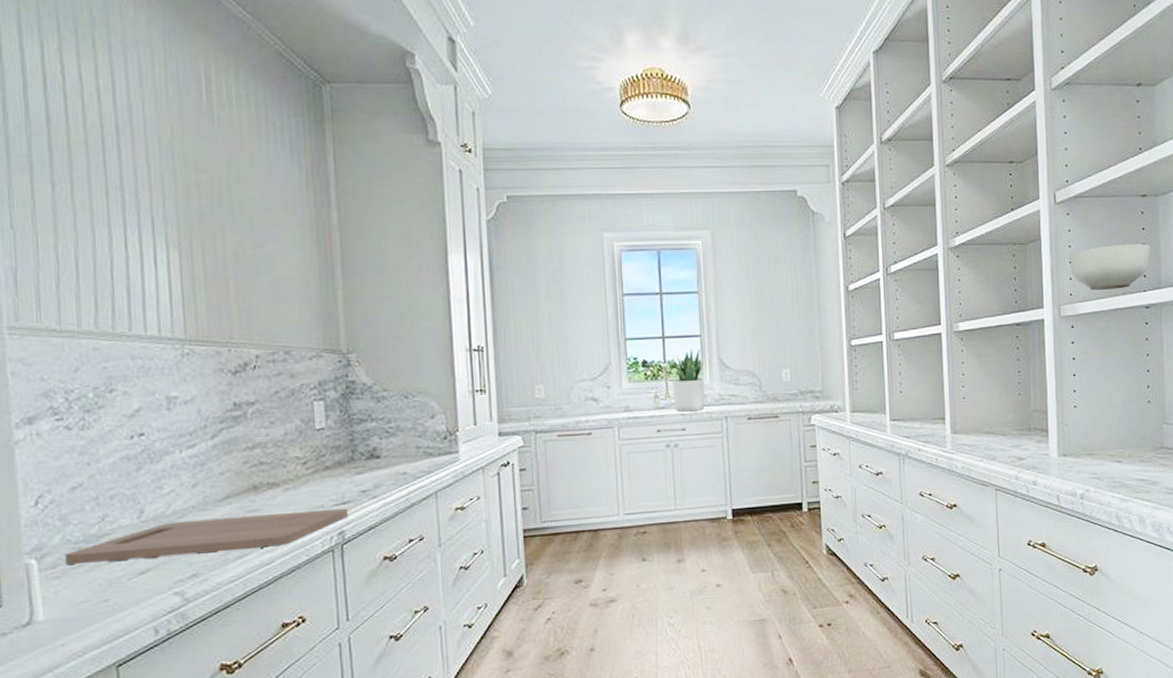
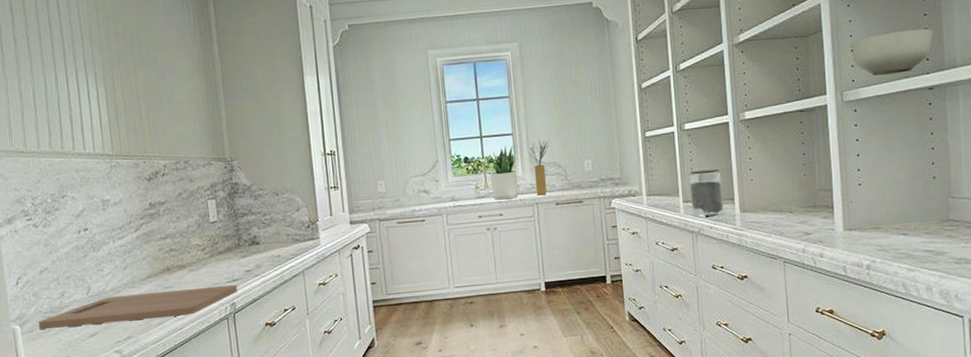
vase: none [720,342,743,408] -> present [530,139,549,195]
jar: none [897,384,934,438] -> present [689,169,725,218]

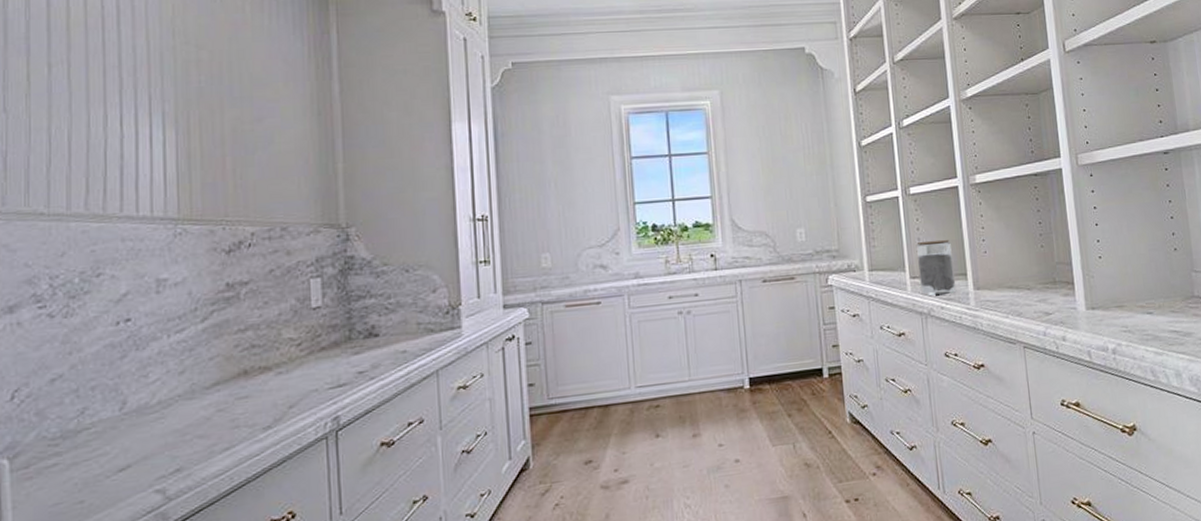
cutting board: present [38,284,238,329] -> none [38,391,345,463]
planter: present [490,145,519,200] -> none [684,210,718,277]
vase: present [530,139,549,195] -> none [732,203,755,271]
bowl: present [850,28,933,76] -> none [1082,89,1165,138]

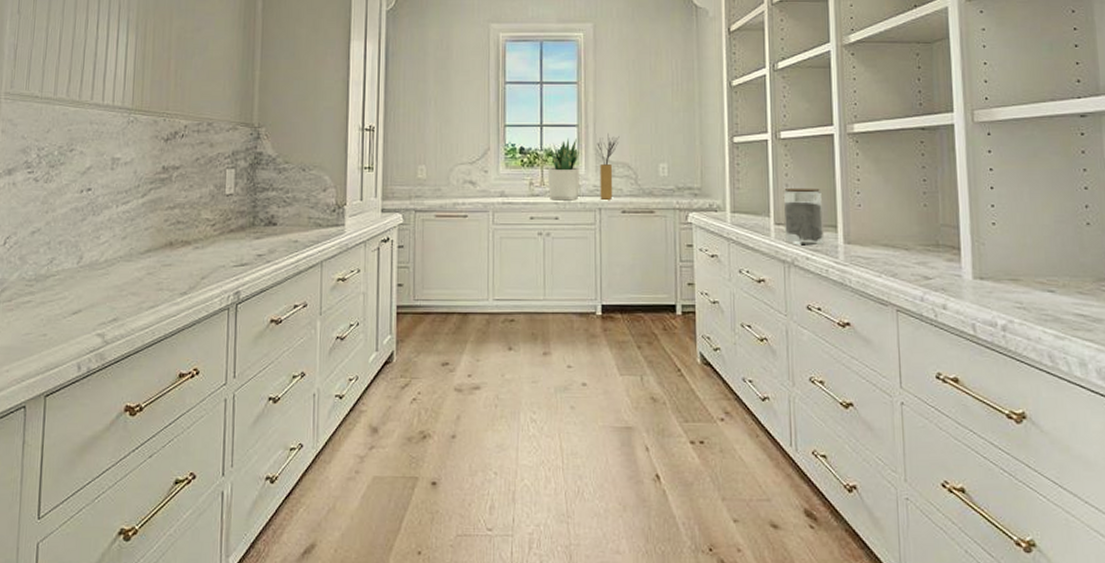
planter: none [684,210,718,277] -> present [548,137,579,201]
vase: none [732,203,755,271] -> present [597,134,620,200]

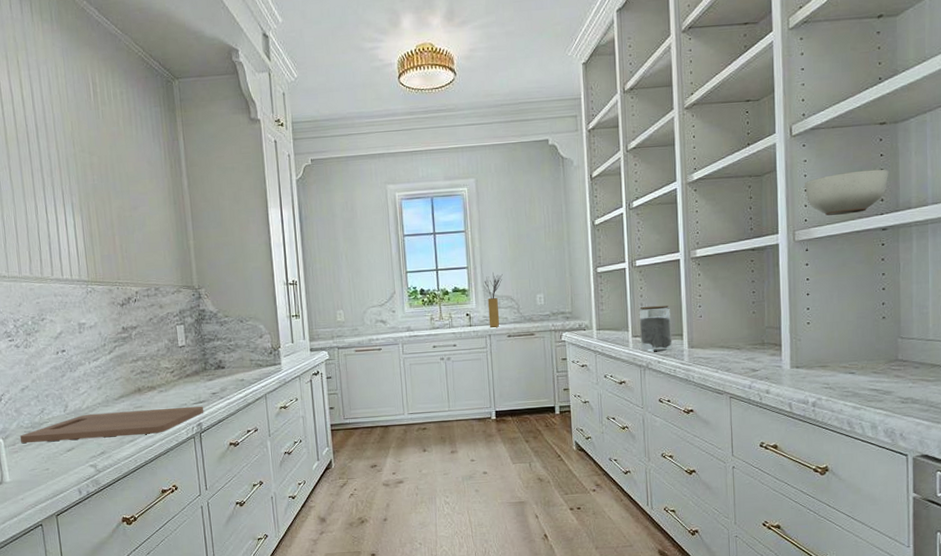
cutting board: none [18,269,245,301] -> present [19,406,204,443]
planter: present [548,137,579,201] -> none [445,278,472,331]
bowl: none [983,45,1085,95] -> present [804,169,889,216]

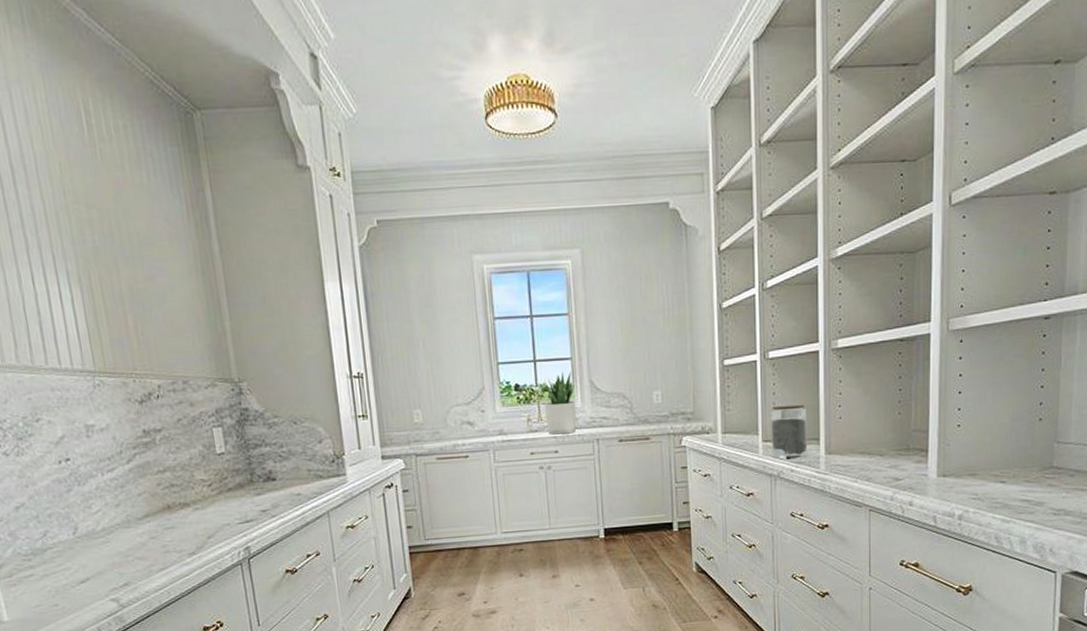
cutting board: present [19,406,204,443] -> none [17,526,253,574]
planter: none [445,278,472,331] -> present [545,371,577,435]
vase: present [484,273,503,328] -> none [591,365,613,430]
bowl: present [804,169,889,216] -> none [961,247,1056,301]

